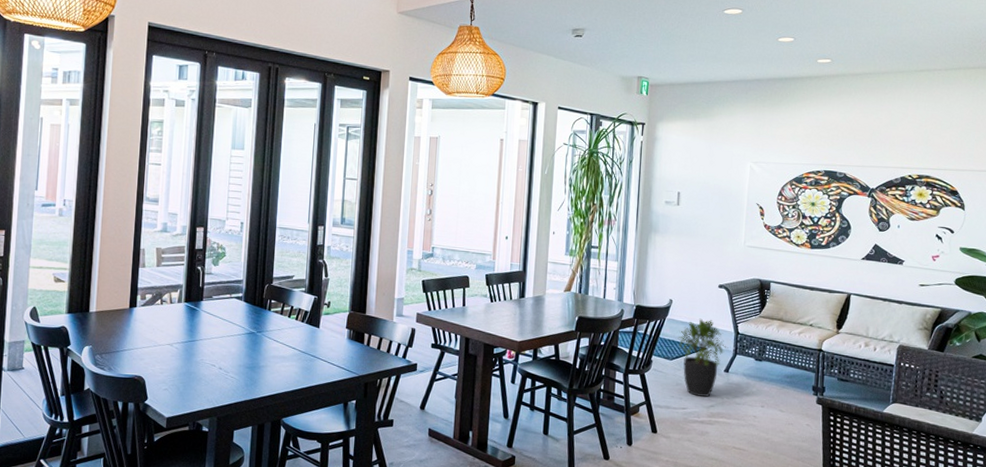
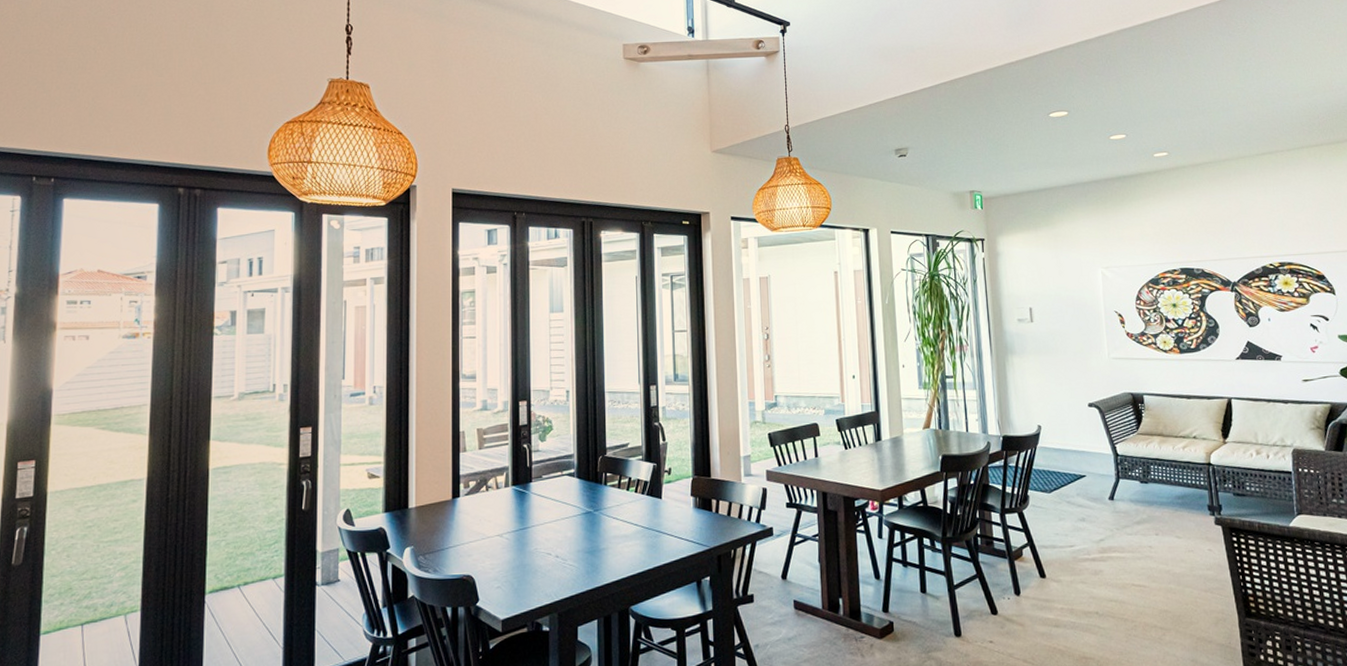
potted plant: present [678,318,728,397] -> none [1053,443,1109,531]

